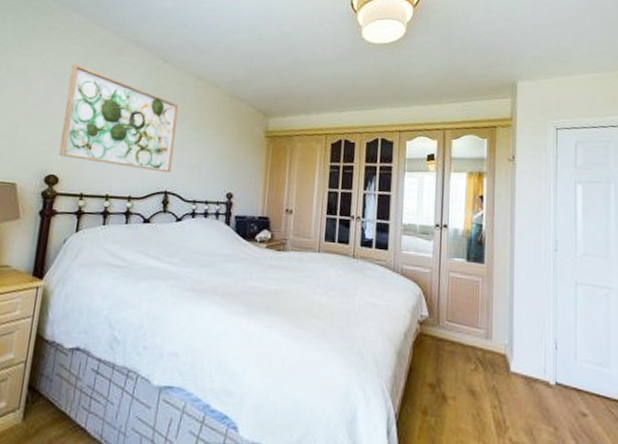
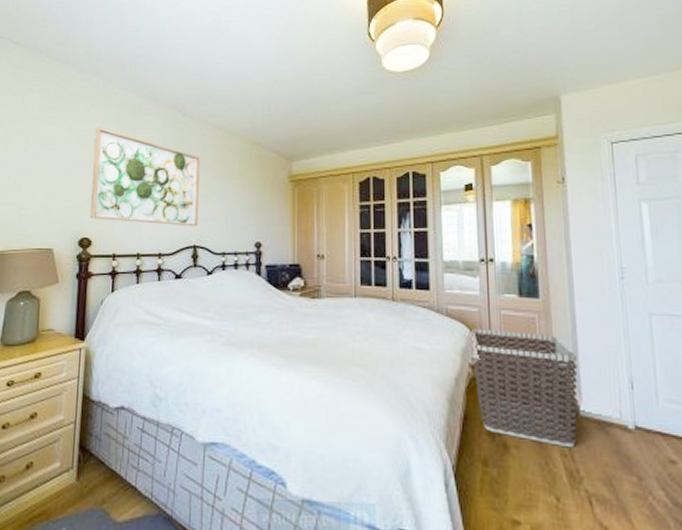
clothes hamper: none [422,287,512,401] -> present [472,328,578,448]

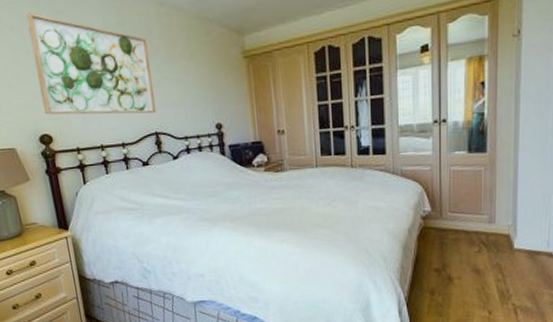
clothes hamper: present [472,328,578,448] -> none [424,184,516,275]

